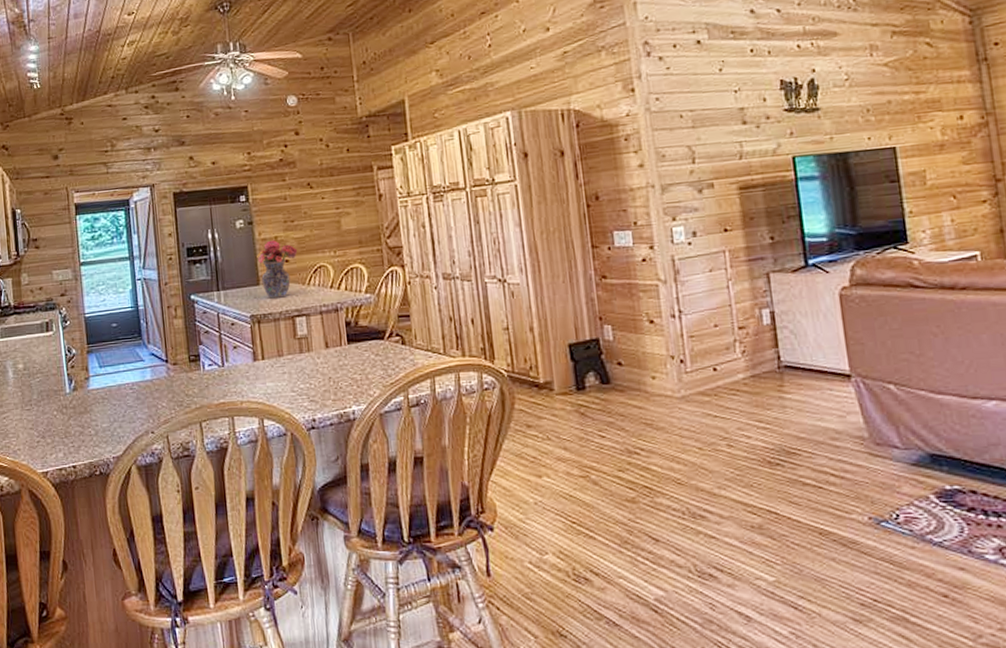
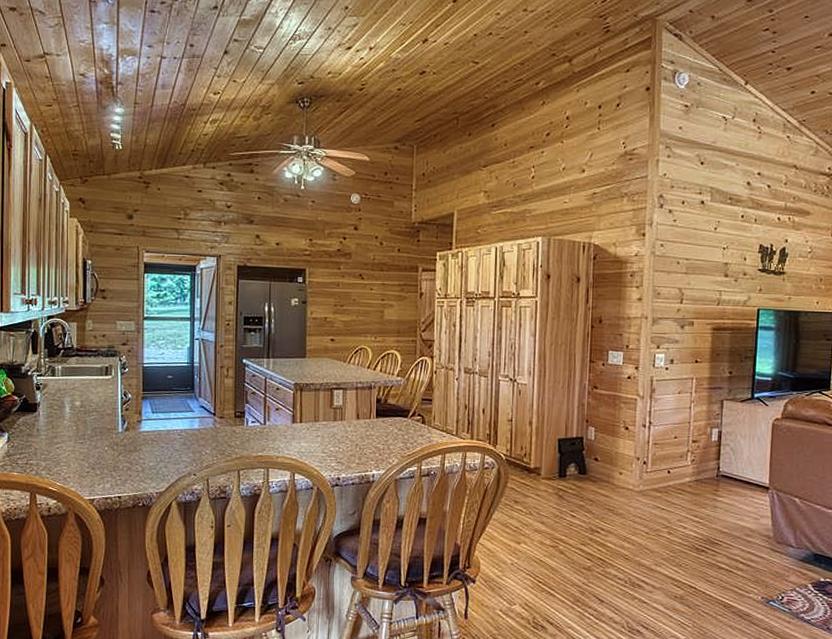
flower arrangement: present [257,240,298,300] -> none [306,320,343,372]

